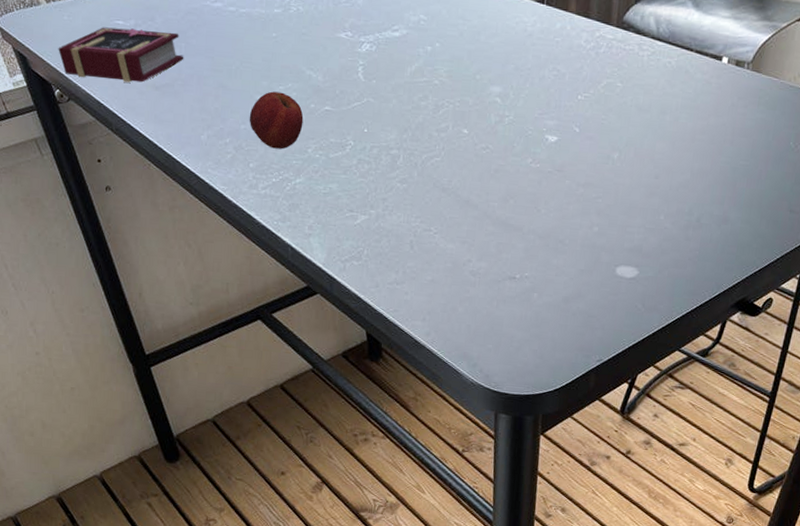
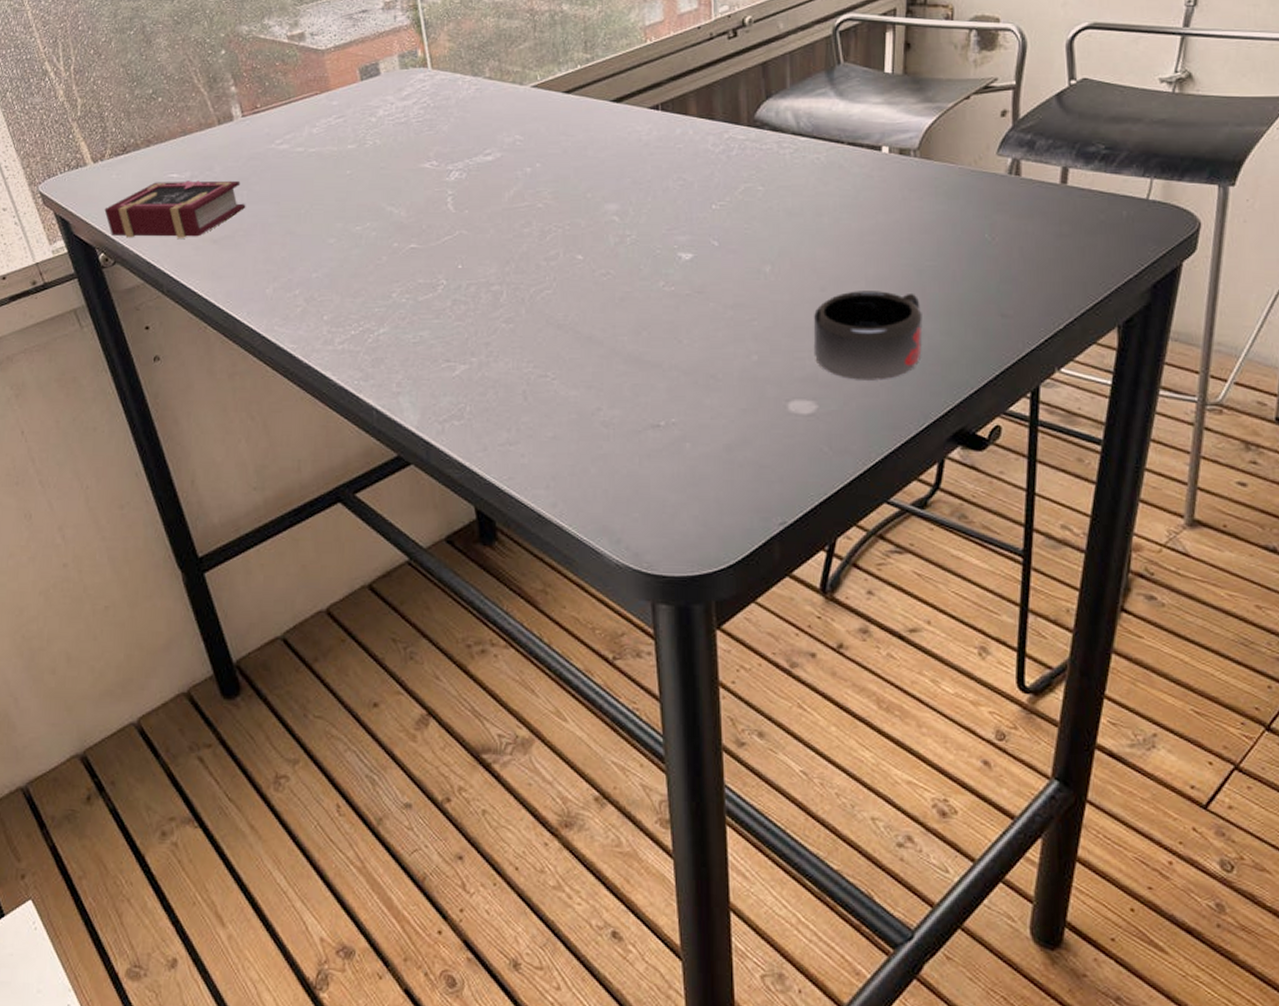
apple: present [249,91,304,149] -> none [321,233,386,297]
mug: none [642,180,730,256] -> present [813,291,923,381]

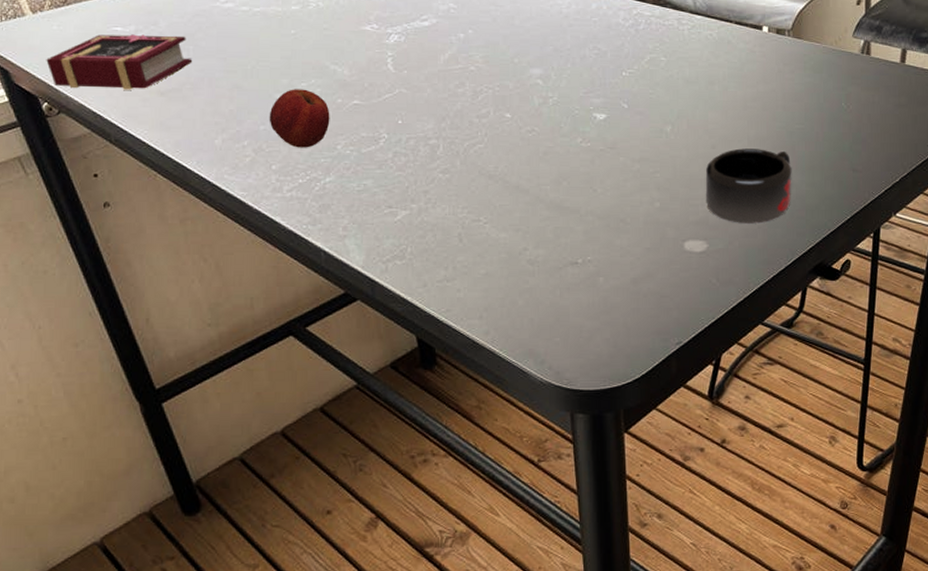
apple: none [321,233,386,297] -> present [269,89,330,148]

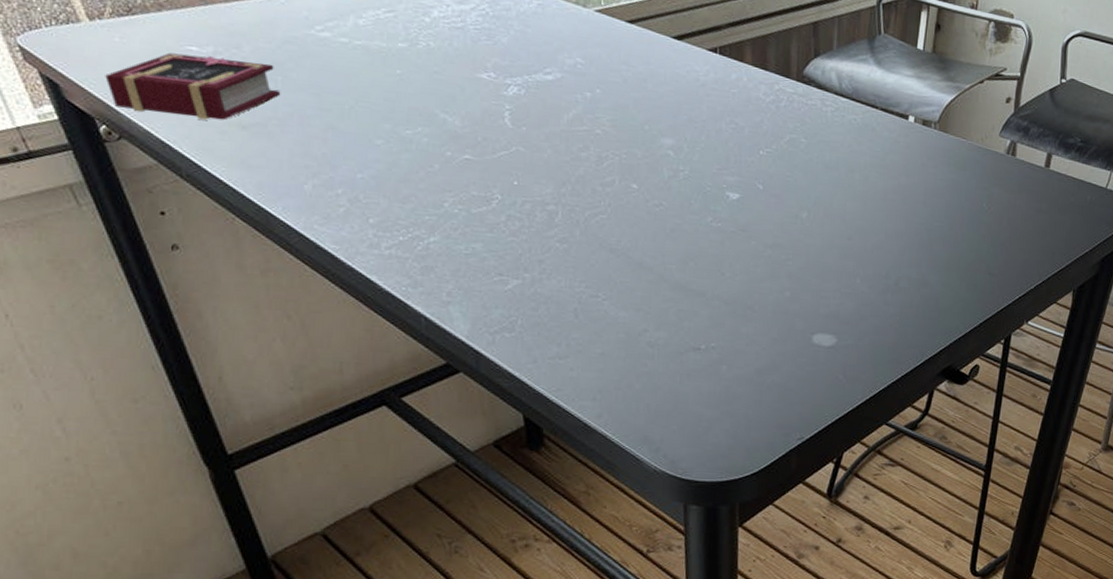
apple: present [269,89,330,148] -> none [367,135,438,203]
mug: present [705,148,792,224] -> none [837,242,928,322]

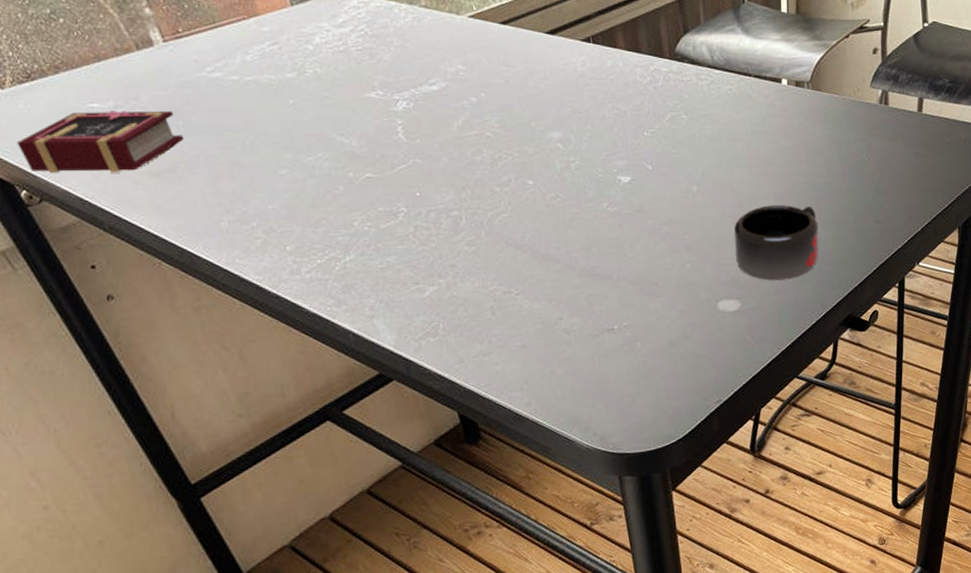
mug: none [837,242,928,322] -> present [734,205,819,281]

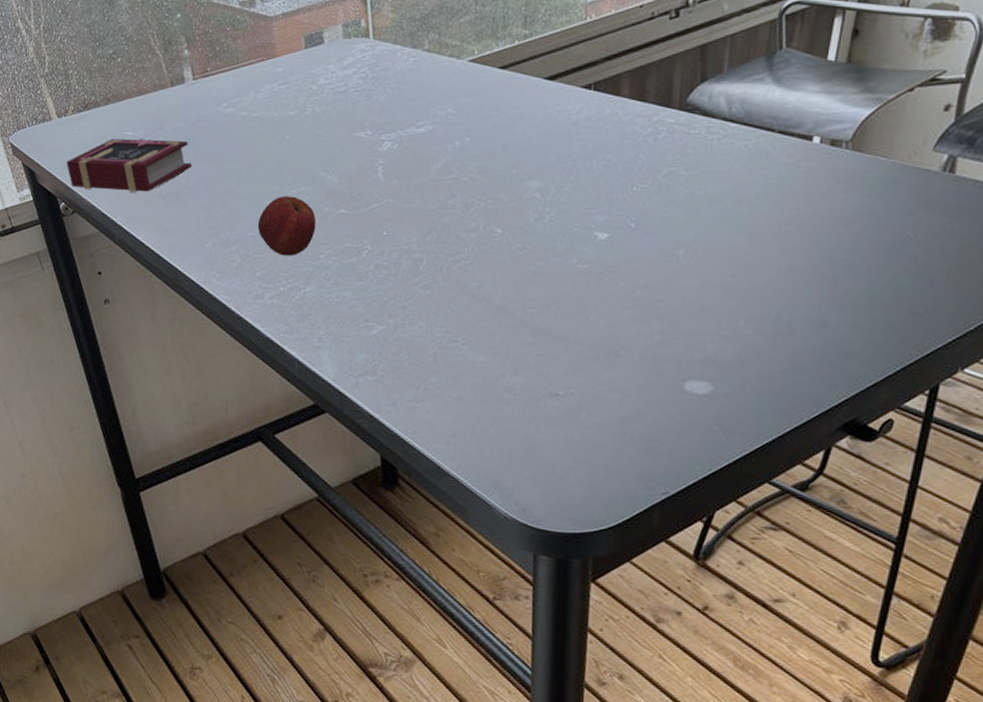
apple: none [276,163,343,227] -> present [257,196,317,256]
mug: present [734,205,819,281] -> none [716,279,831,368]

